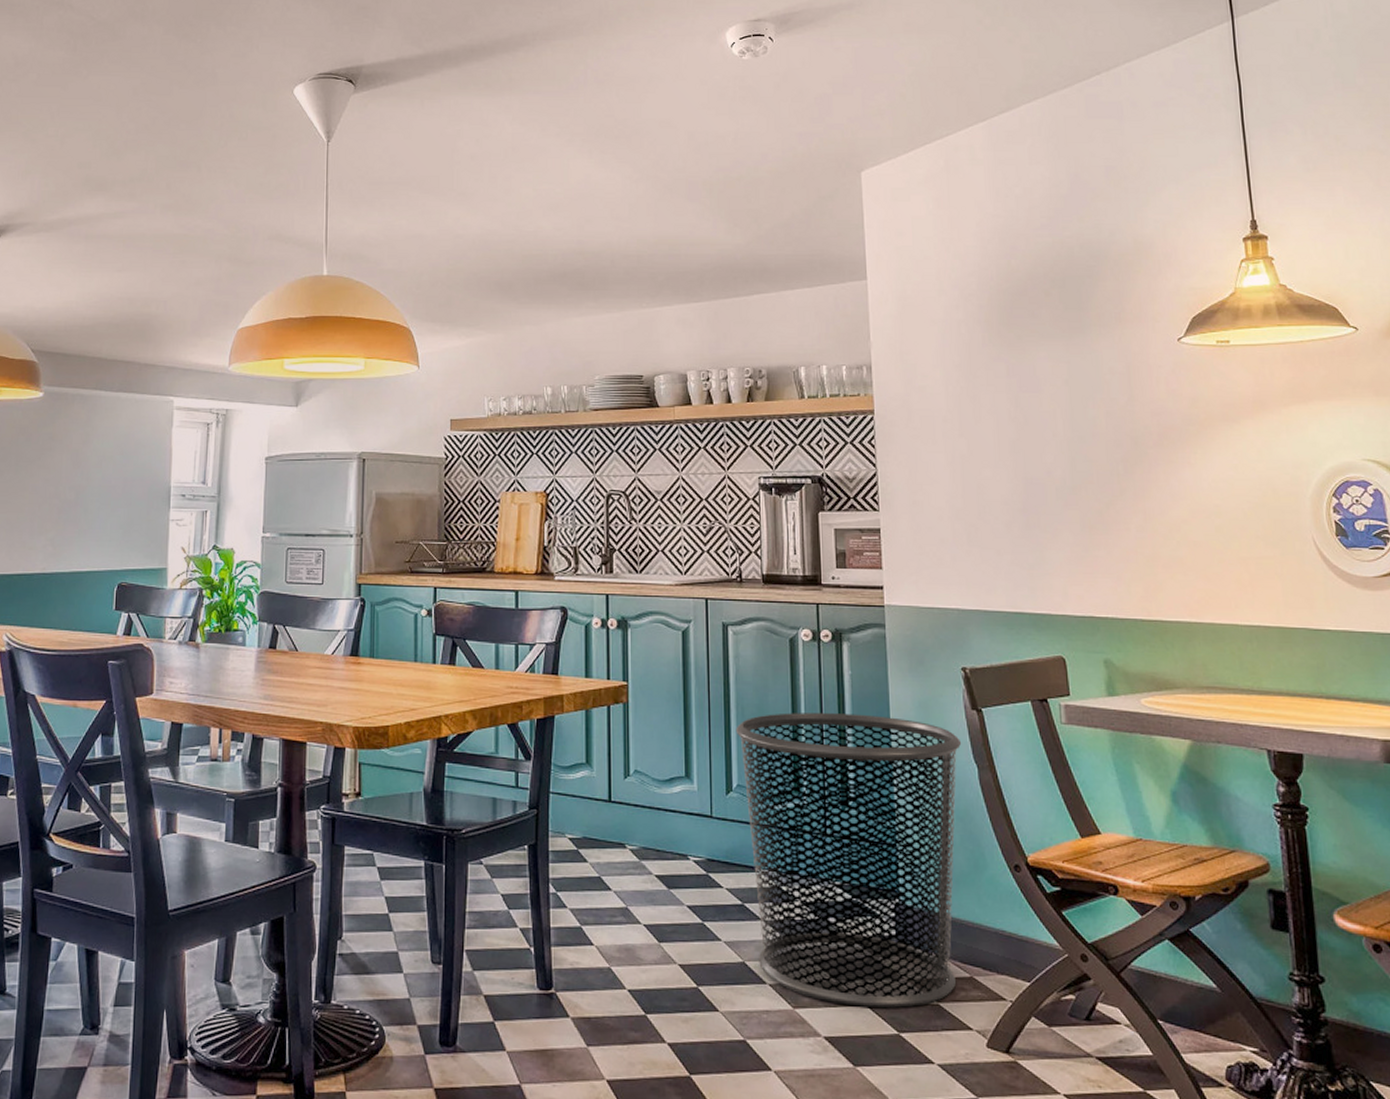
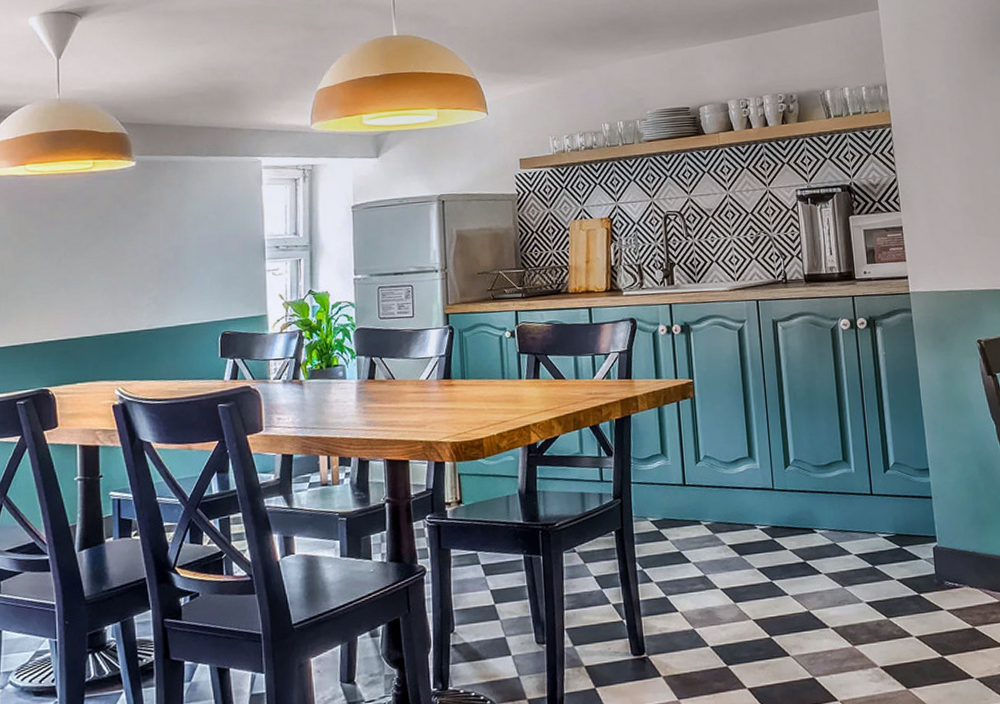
trash can: present [735,713,962,1009] -> none [789,388,988,639]

